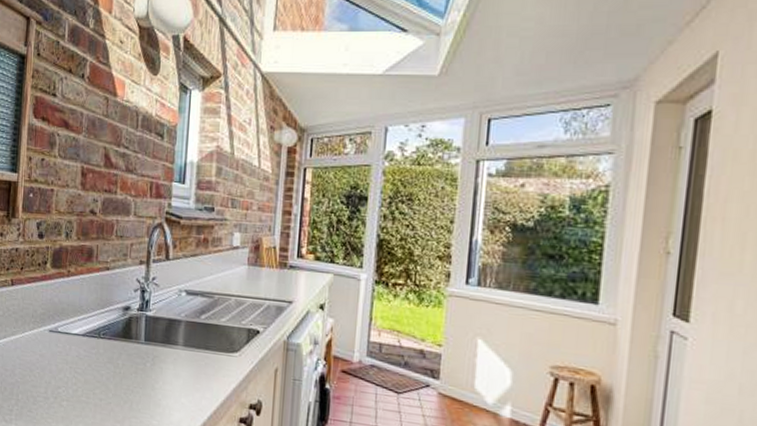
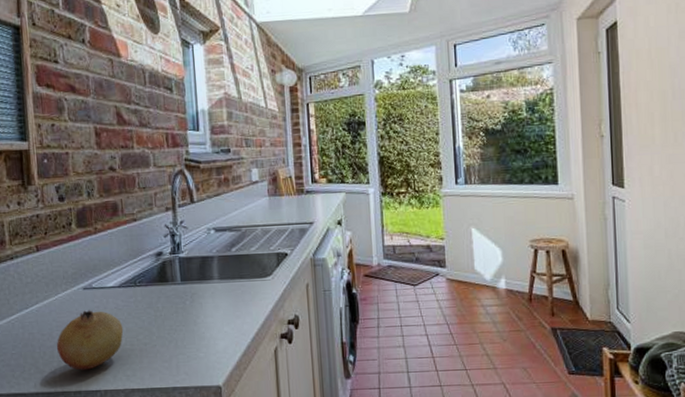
fruit: none [16,353,82,415] -> present [56,310,124,370]

